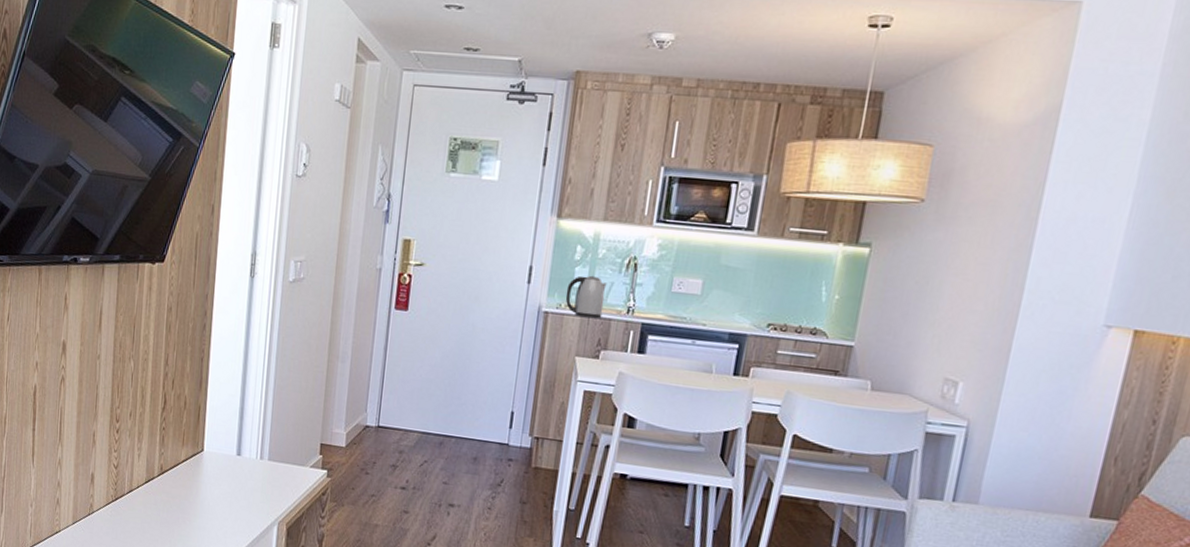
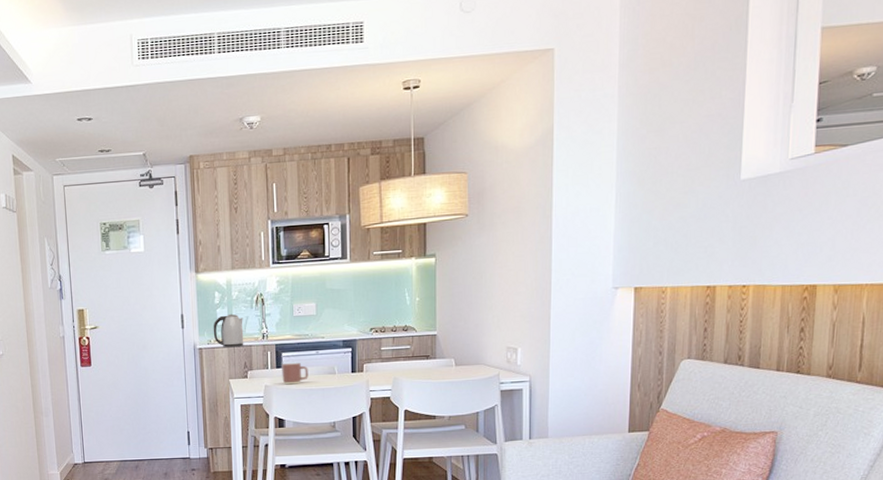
mug: none [642,348,678,378] -> present [282,362,308,385]

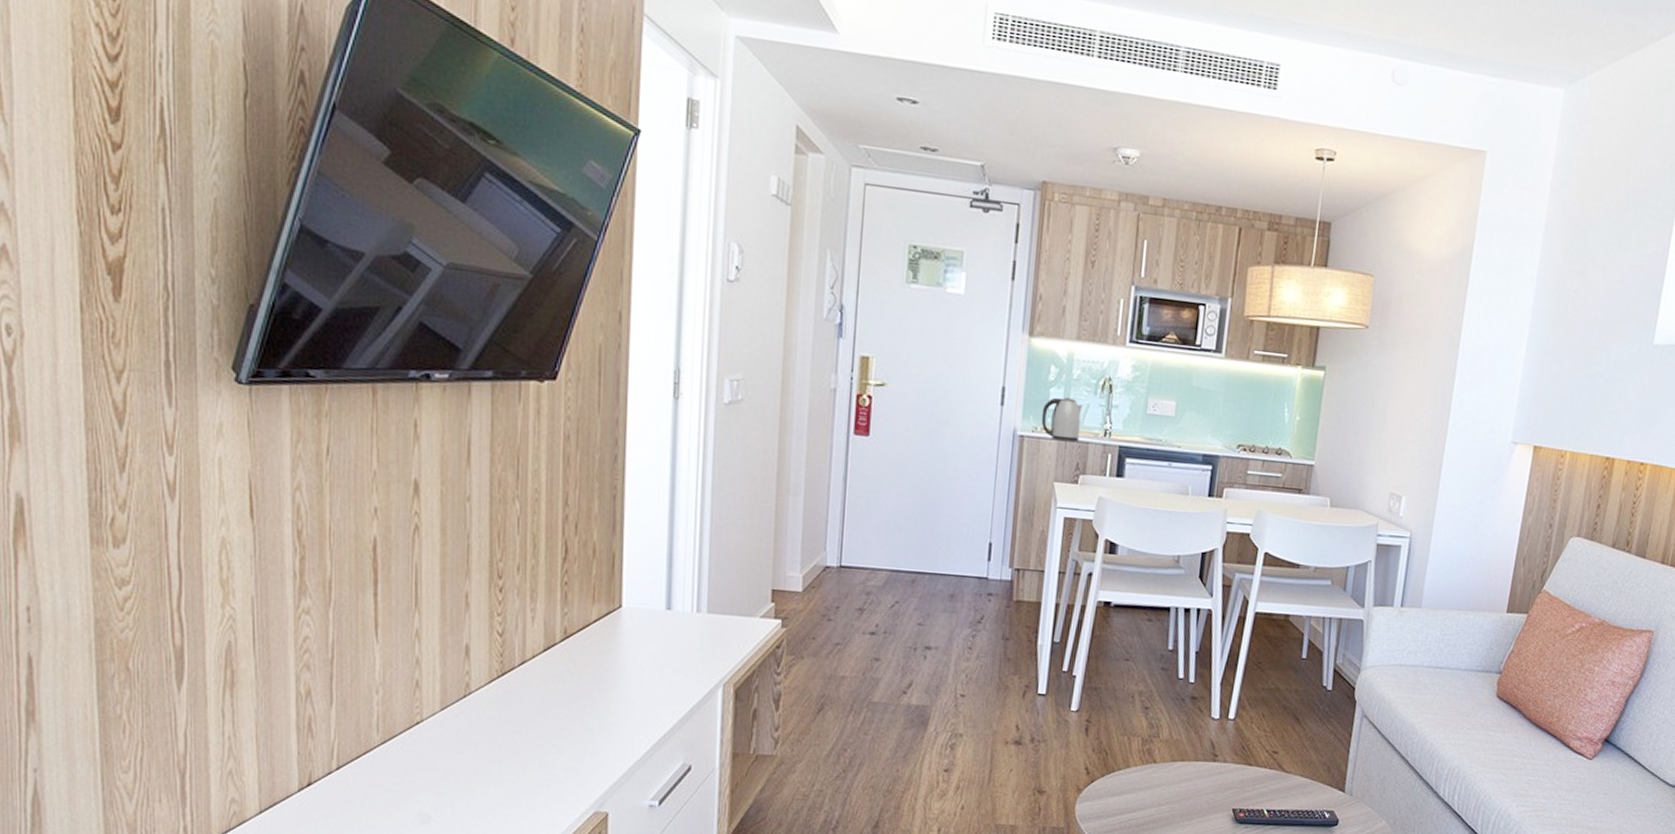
mug: present [282,362,308,385] -> none [1121,471,1156,501]

